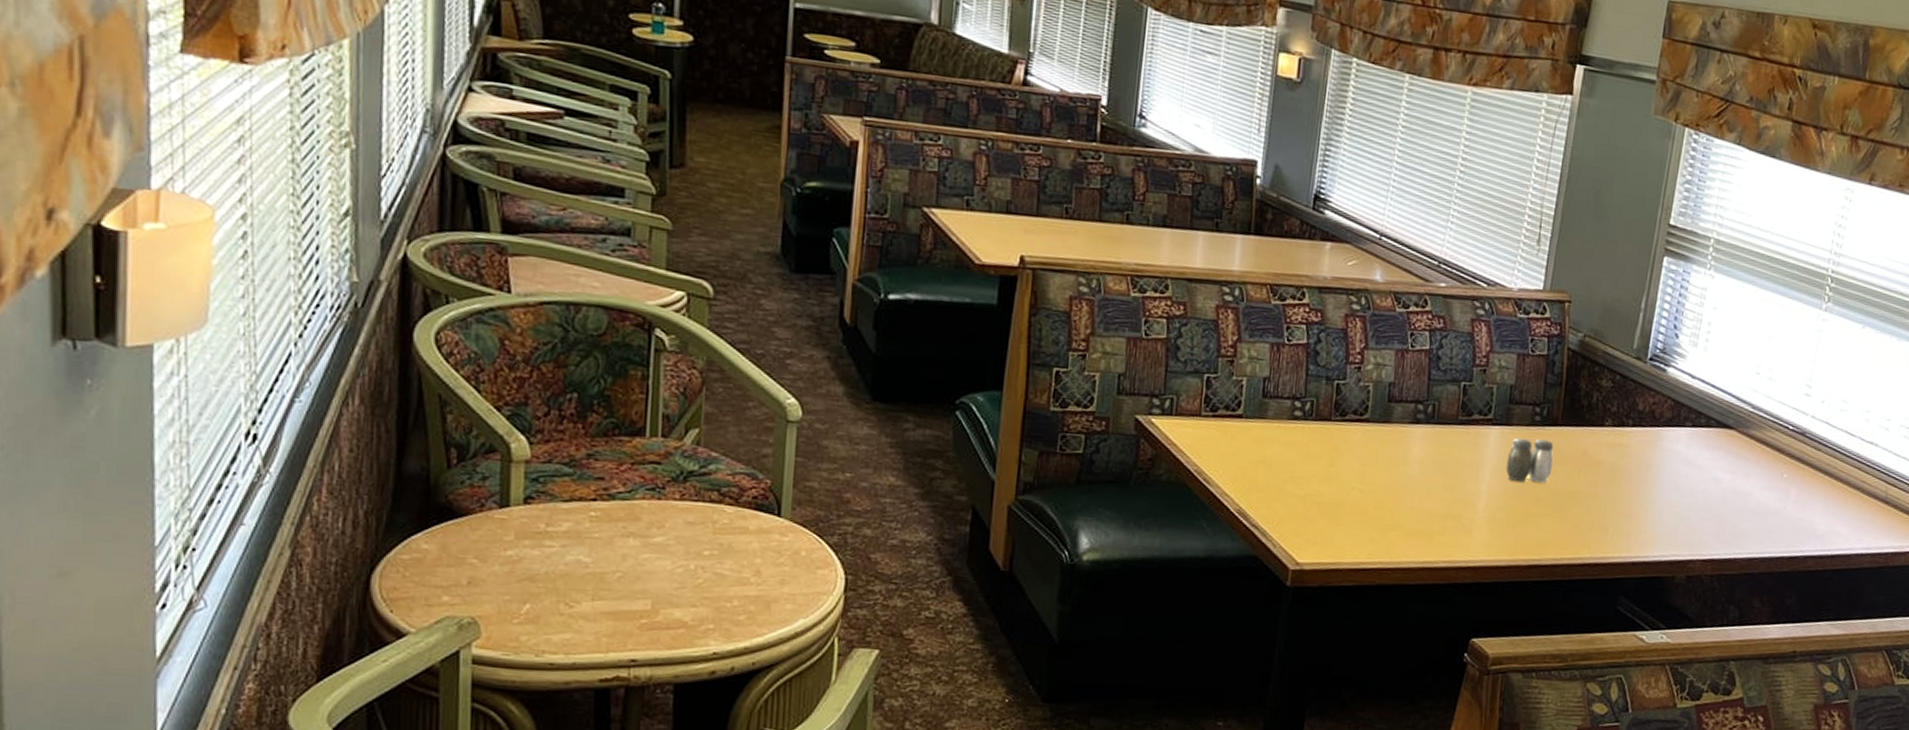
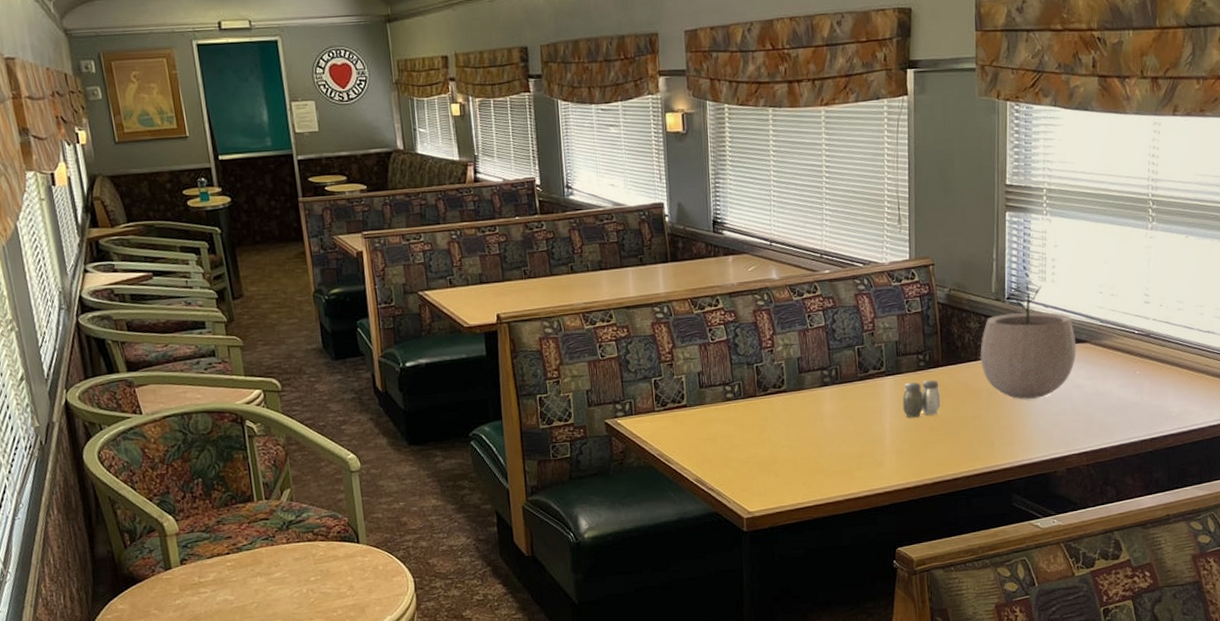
plant pot: none [1607,345,1721,485] -> present [980,283,1076,399]

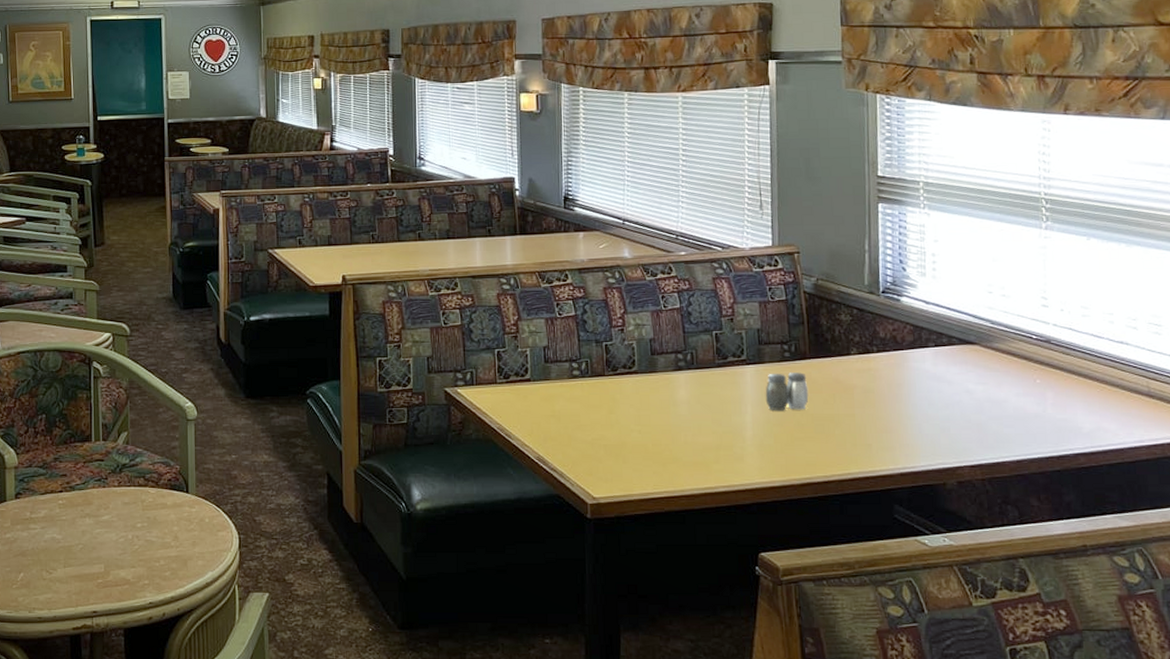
plant pot: present [980,283,1076,399] -> none [852,277,964,401]

